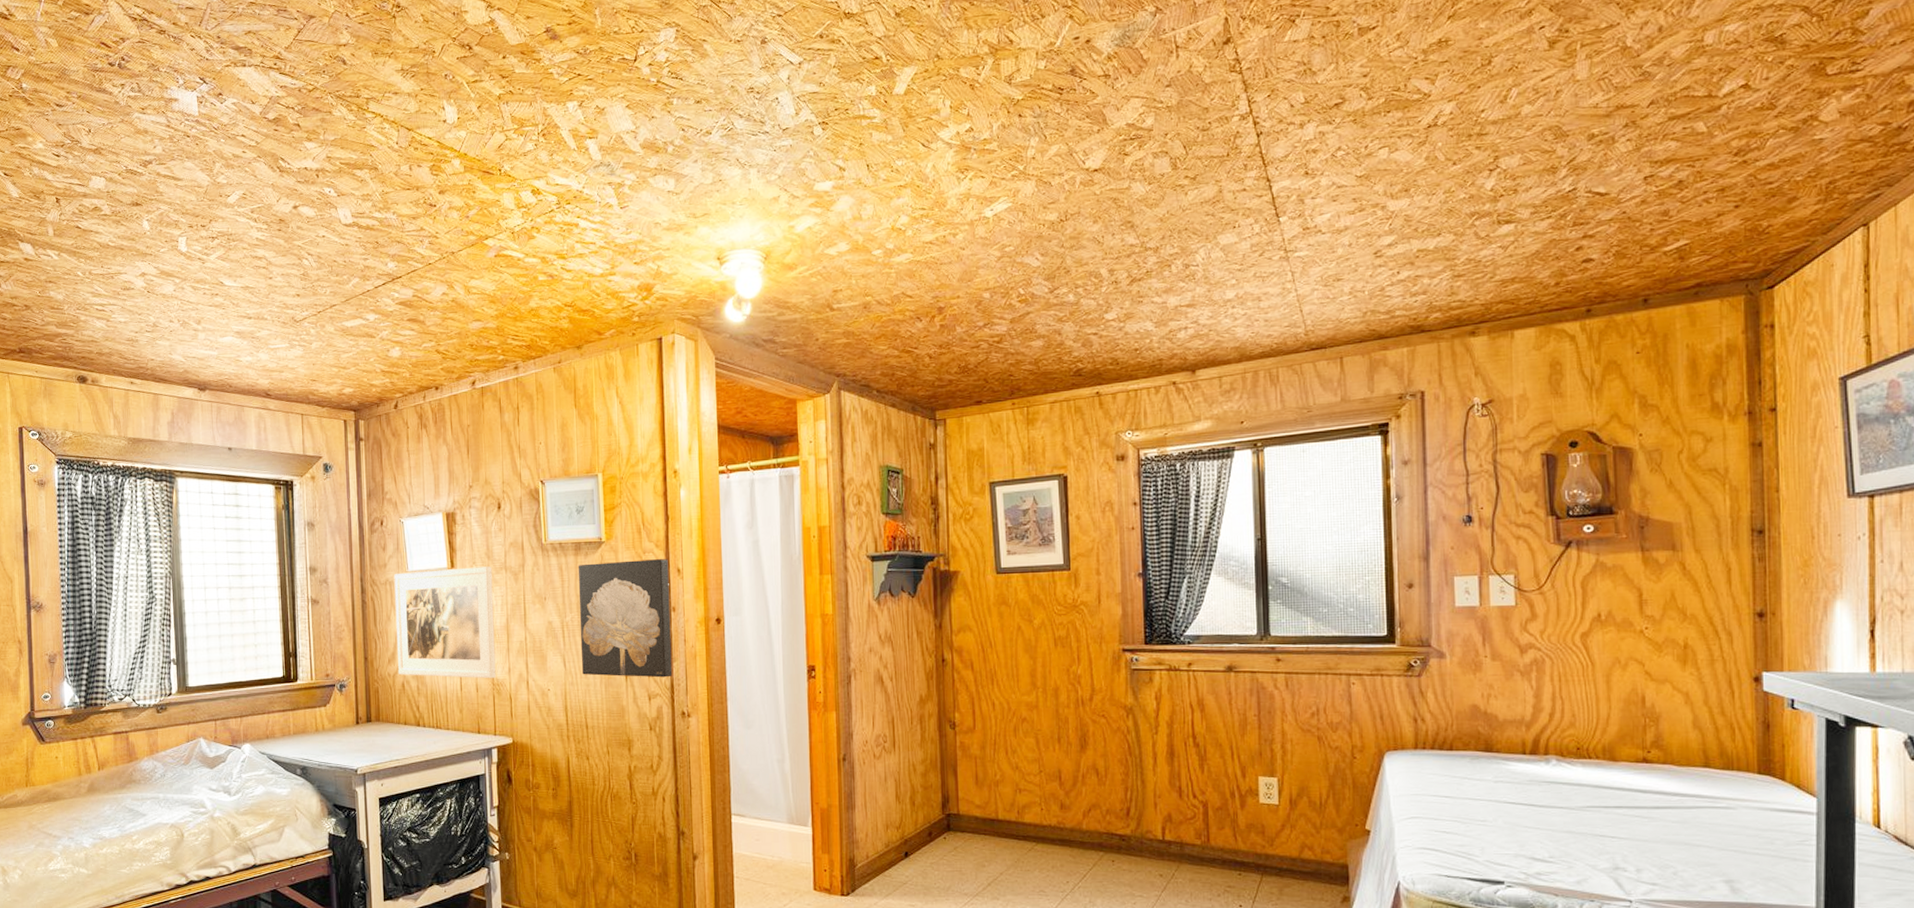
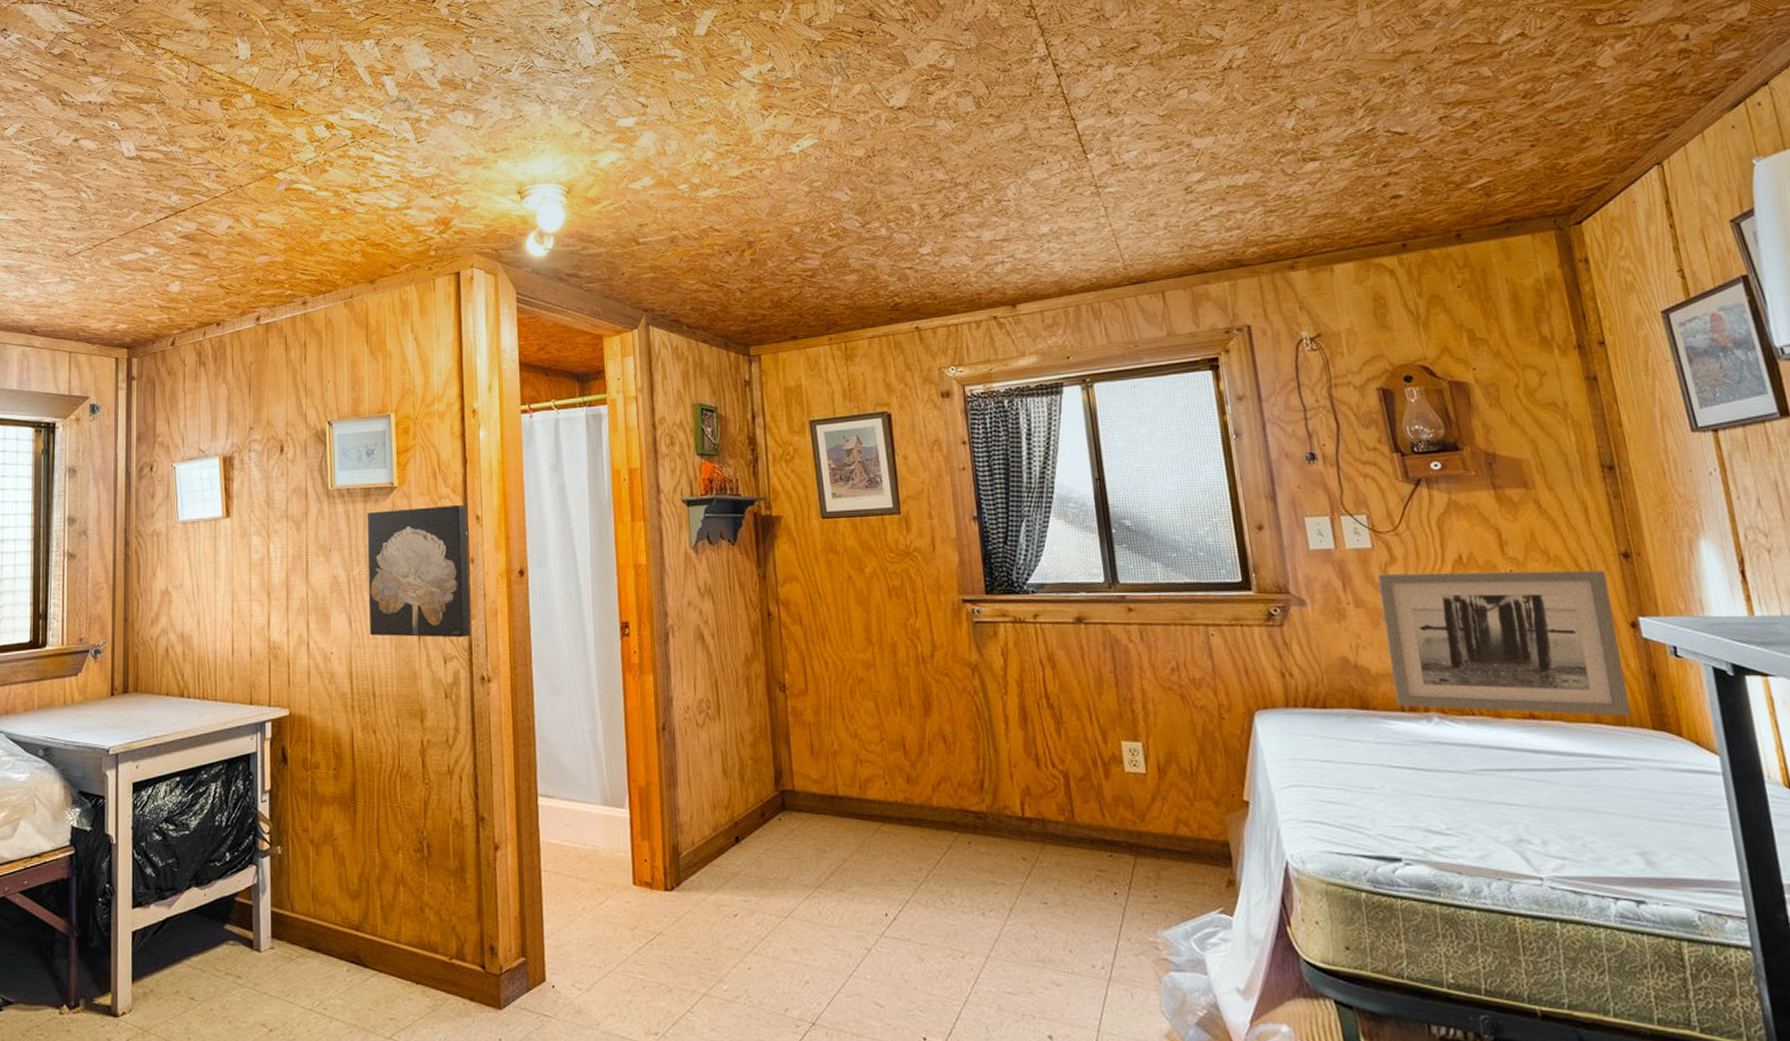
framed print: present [394,566,496,679] -> none [161,515,273,642]
wall art: none [1516,628,1740,761] -> present [1377,570,1631,716]

